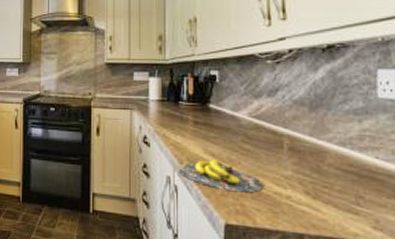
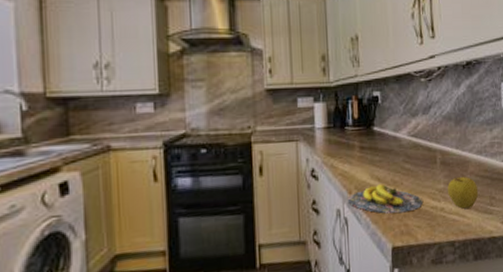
apple: none [297,166,339,203] -> present [448,176,479,209]

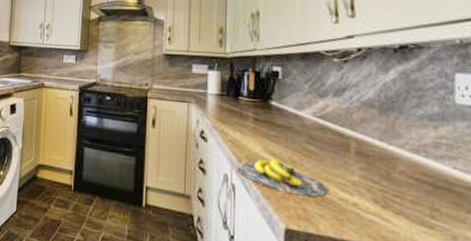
apple: present [448,176,479,209] -> none [364,172,412,213]

